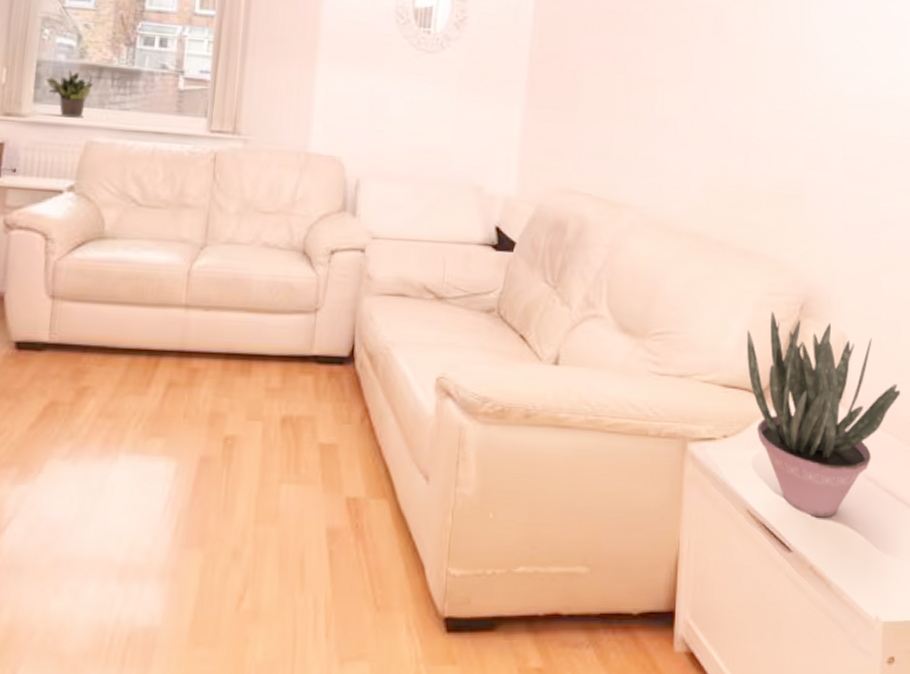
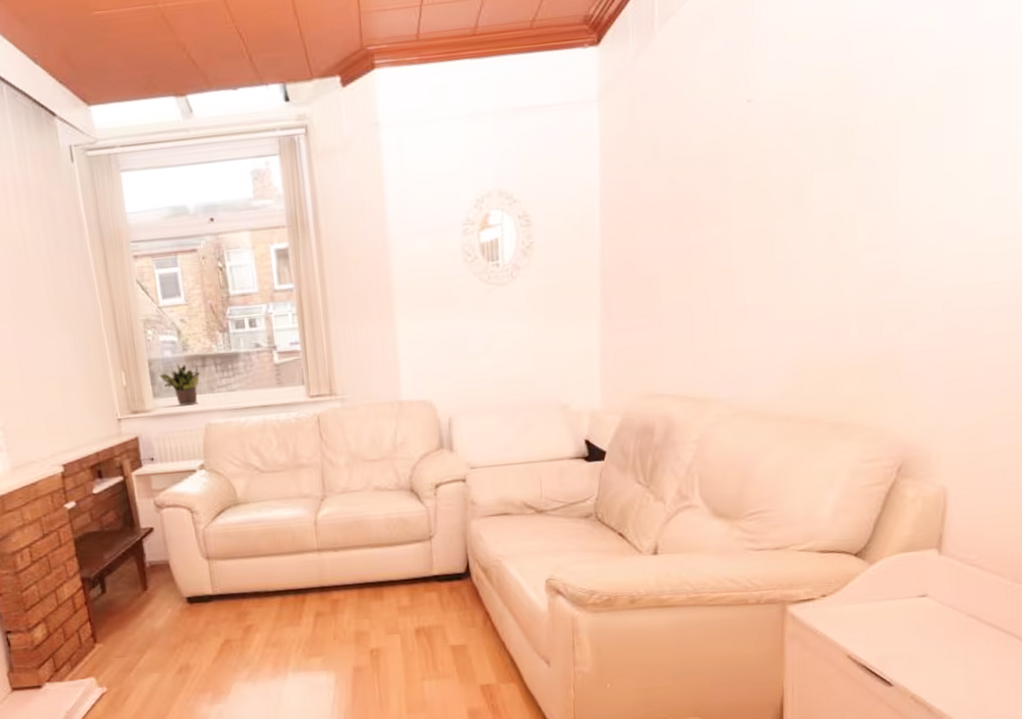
potted plant: present [746,310,901,518] -> none [841,476,1006,655]

